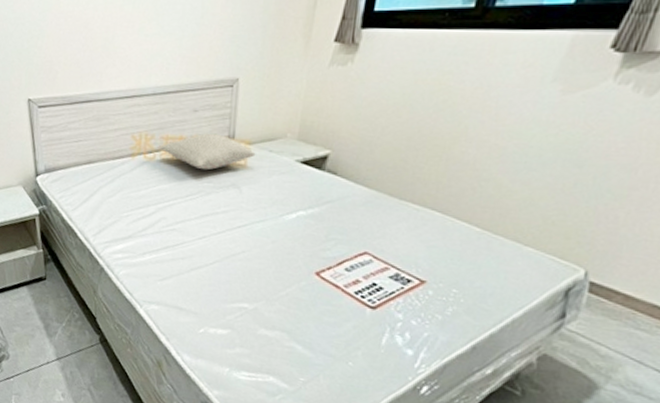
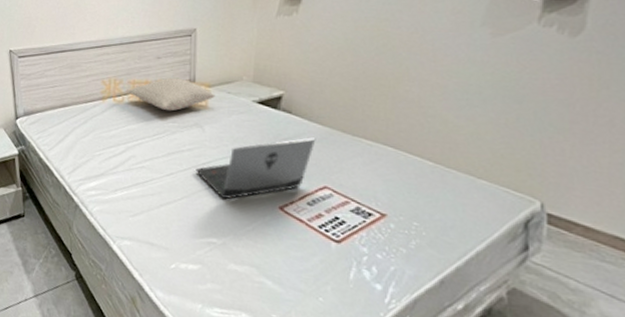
laptop computer: none [230,200,361,264] -> present [195,137,316,200]

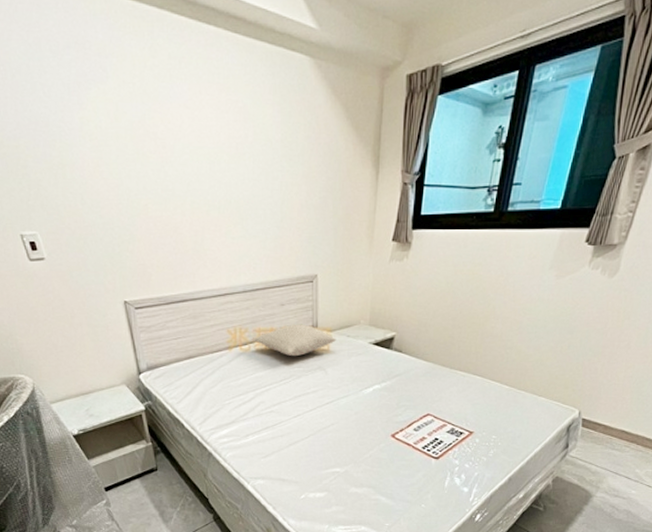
laptop computer: present [195,137,316,200] -> none [320,373,422,434]

